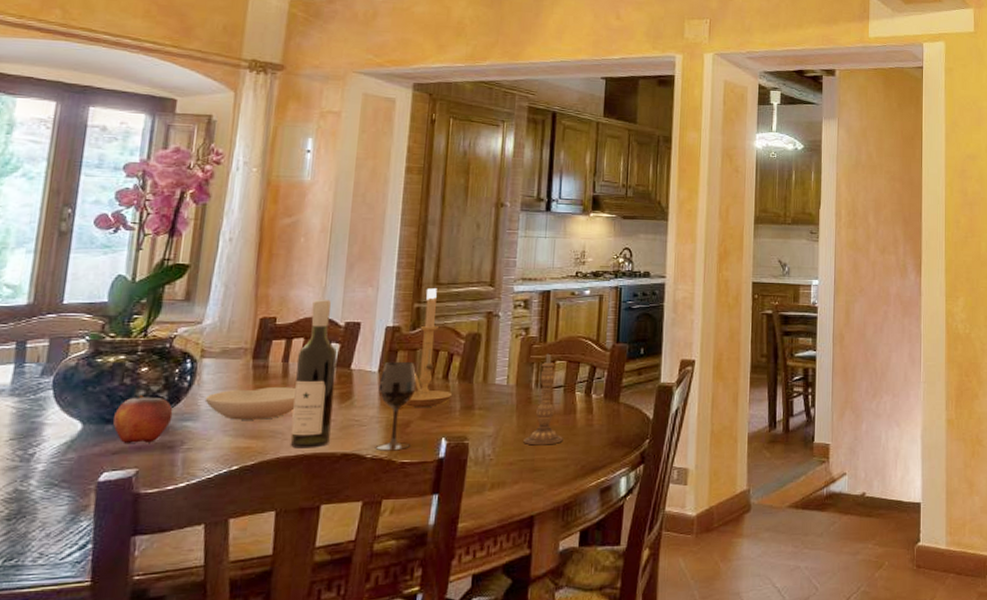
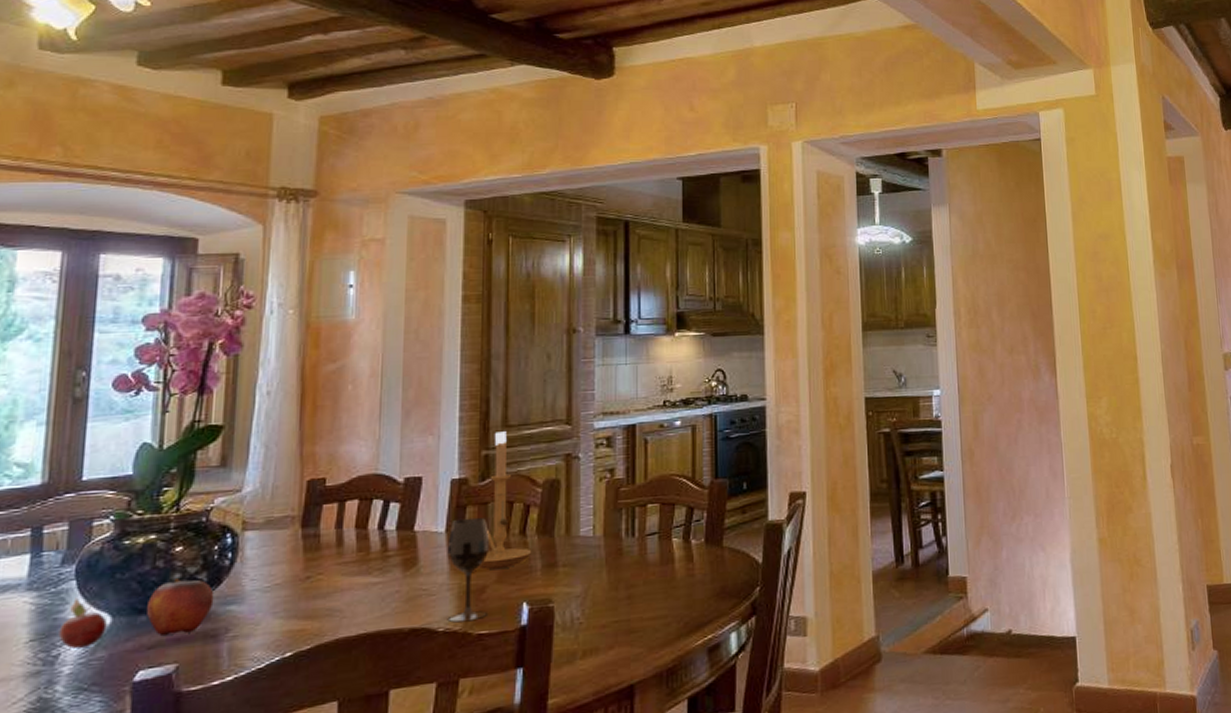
fruit: none [35,405,78,450] -> present [58,597,107,650]
bowl: present [205,387,297,420] -> none [249,557,354,599]
bottle: present [290,300,338,449] -> none [350,454,398,627]
candlestick: present [523,353,563,446] -> none [616,496,662,604]

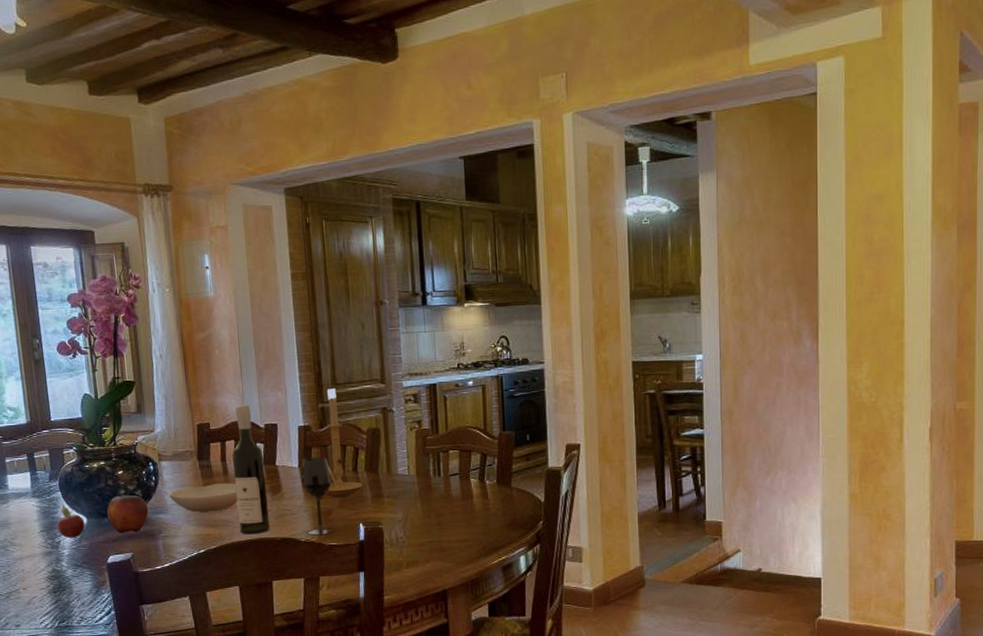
bowl: none [249,557,354,599] -> present [169,483,238,512]
bottle: none [350,454,398,627] -> present [231,405,270,535]

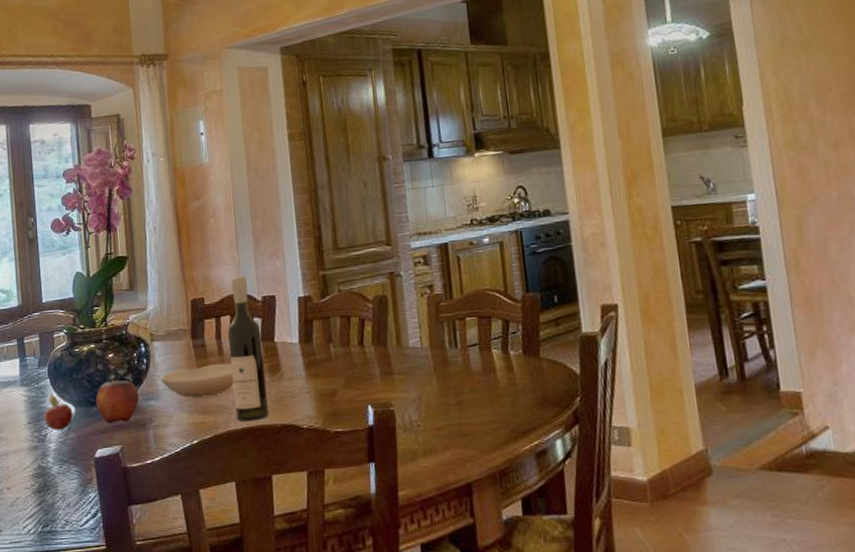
wine glass: present [300,456,335,536] -> none [301,330,340,421]
candle holder: present [325,388,363,497] -> none [328,254,371,376]

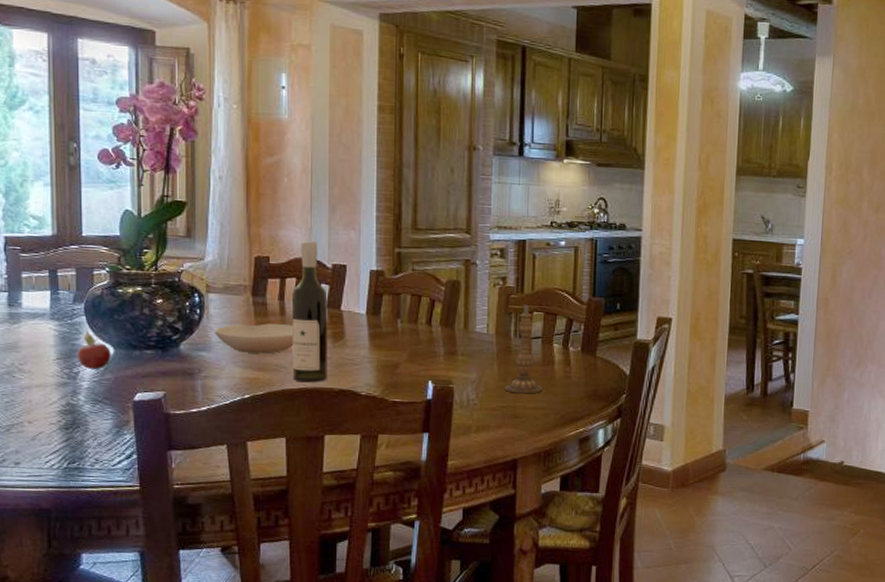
fruit: present [96,379,139,424] -> none [139,325,189,369]
candlestick: none [447,310,488,409] -> present [505,304,543,394]

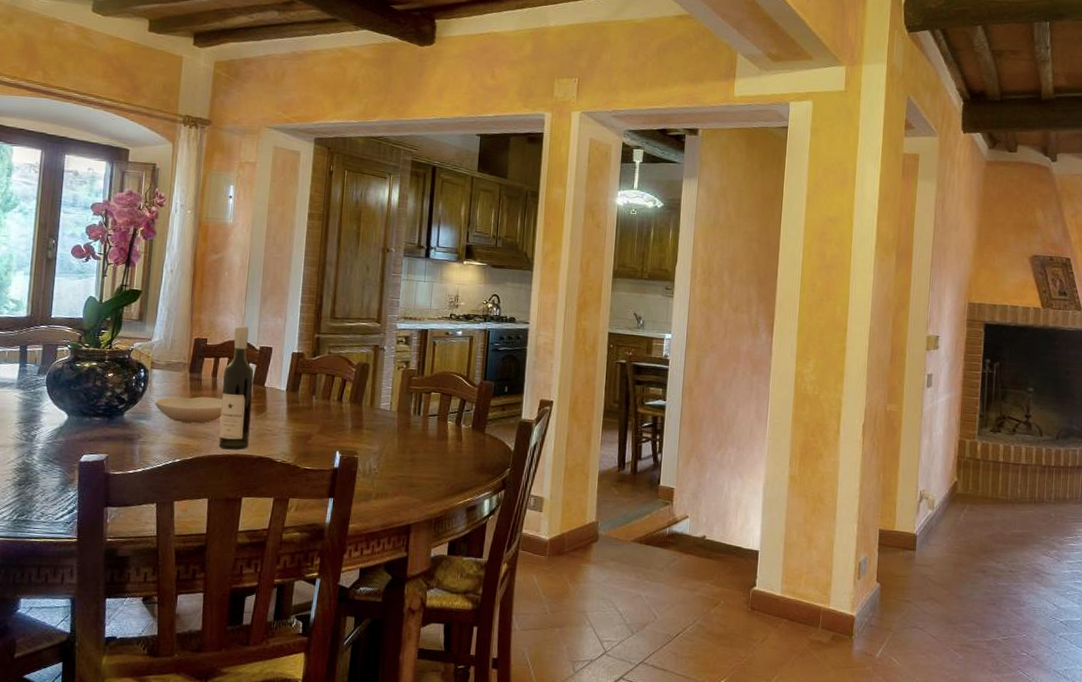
fruit: present [77,329,111,371] -> none [35,398,65,434]
candlestick: present [505,304,543,394] -> none [403,385,436,466]

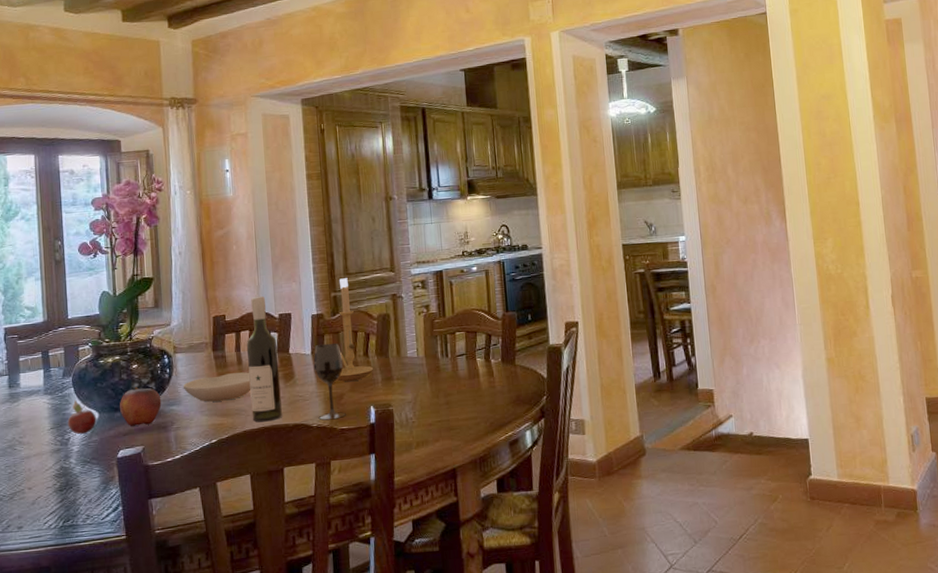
fruit: none [35,398,65,434] -> present [67,399,97,435]
fruit: none [89,395,132,434] -> present [120,387,162,427]
wine glass: none [284,382,317,459] -> present [313,343,346,421]
candle holder: none [307,321,346,424] -> present [336,278,374,382]

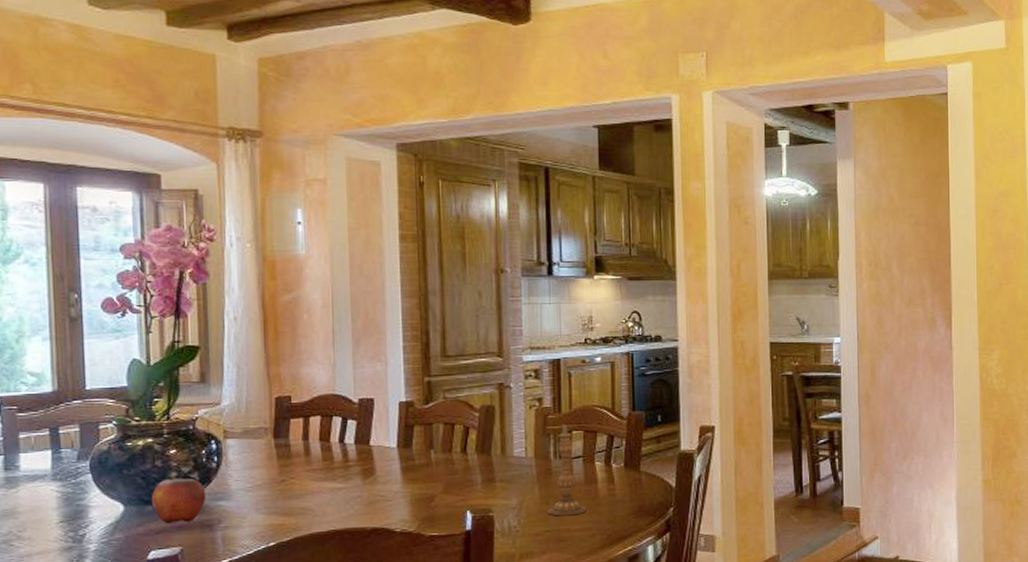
fruit: present [67,399,97,435] -> none [82,488,121,531]
bowl: present [183,372,251,402] -> none [234,465,321,498]
bottle: present [246,296,282,422] -> none [316,377,358,524]
wine glass: present [313,343,346,421] -> none [399,436,437,525]
candle holder: present [336,278,374,382] -> none [427,361,473,481]
candlestick: none [438,326,472,408] -> present [547,424,587,516]

